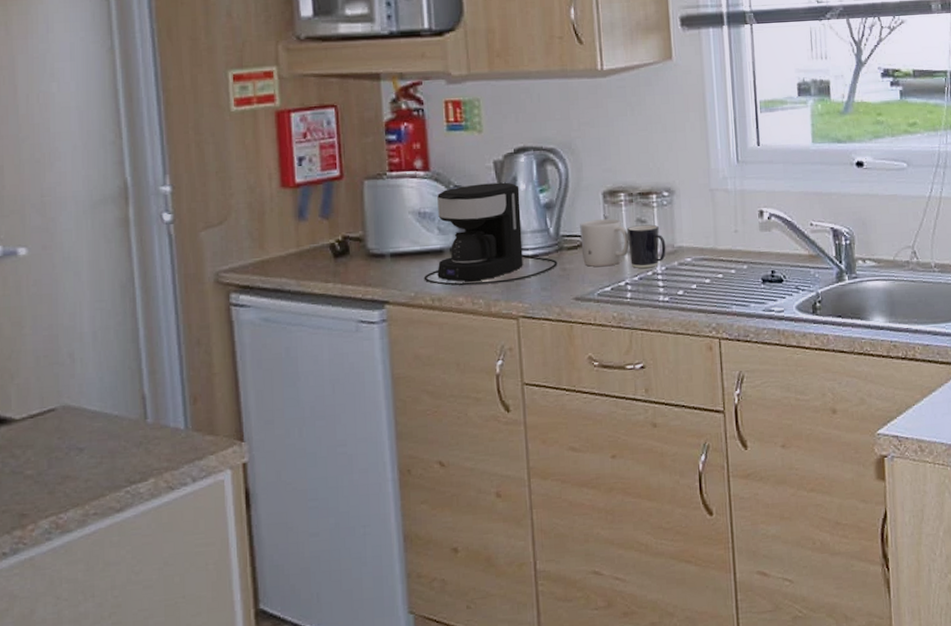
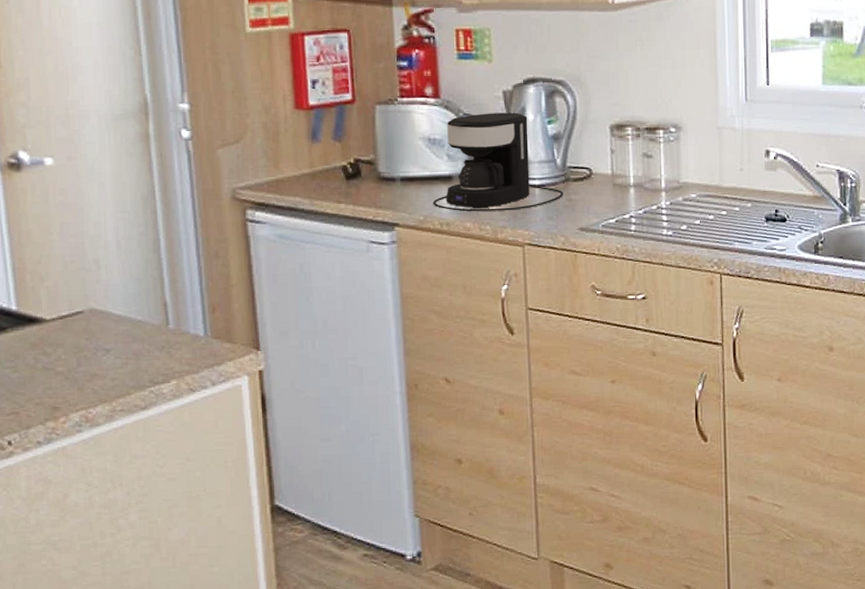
mug: present [580,218,630,267] -> none [587,152,635,199]
mug: present [626,224,666,269] -> none [632,159,671,203]

